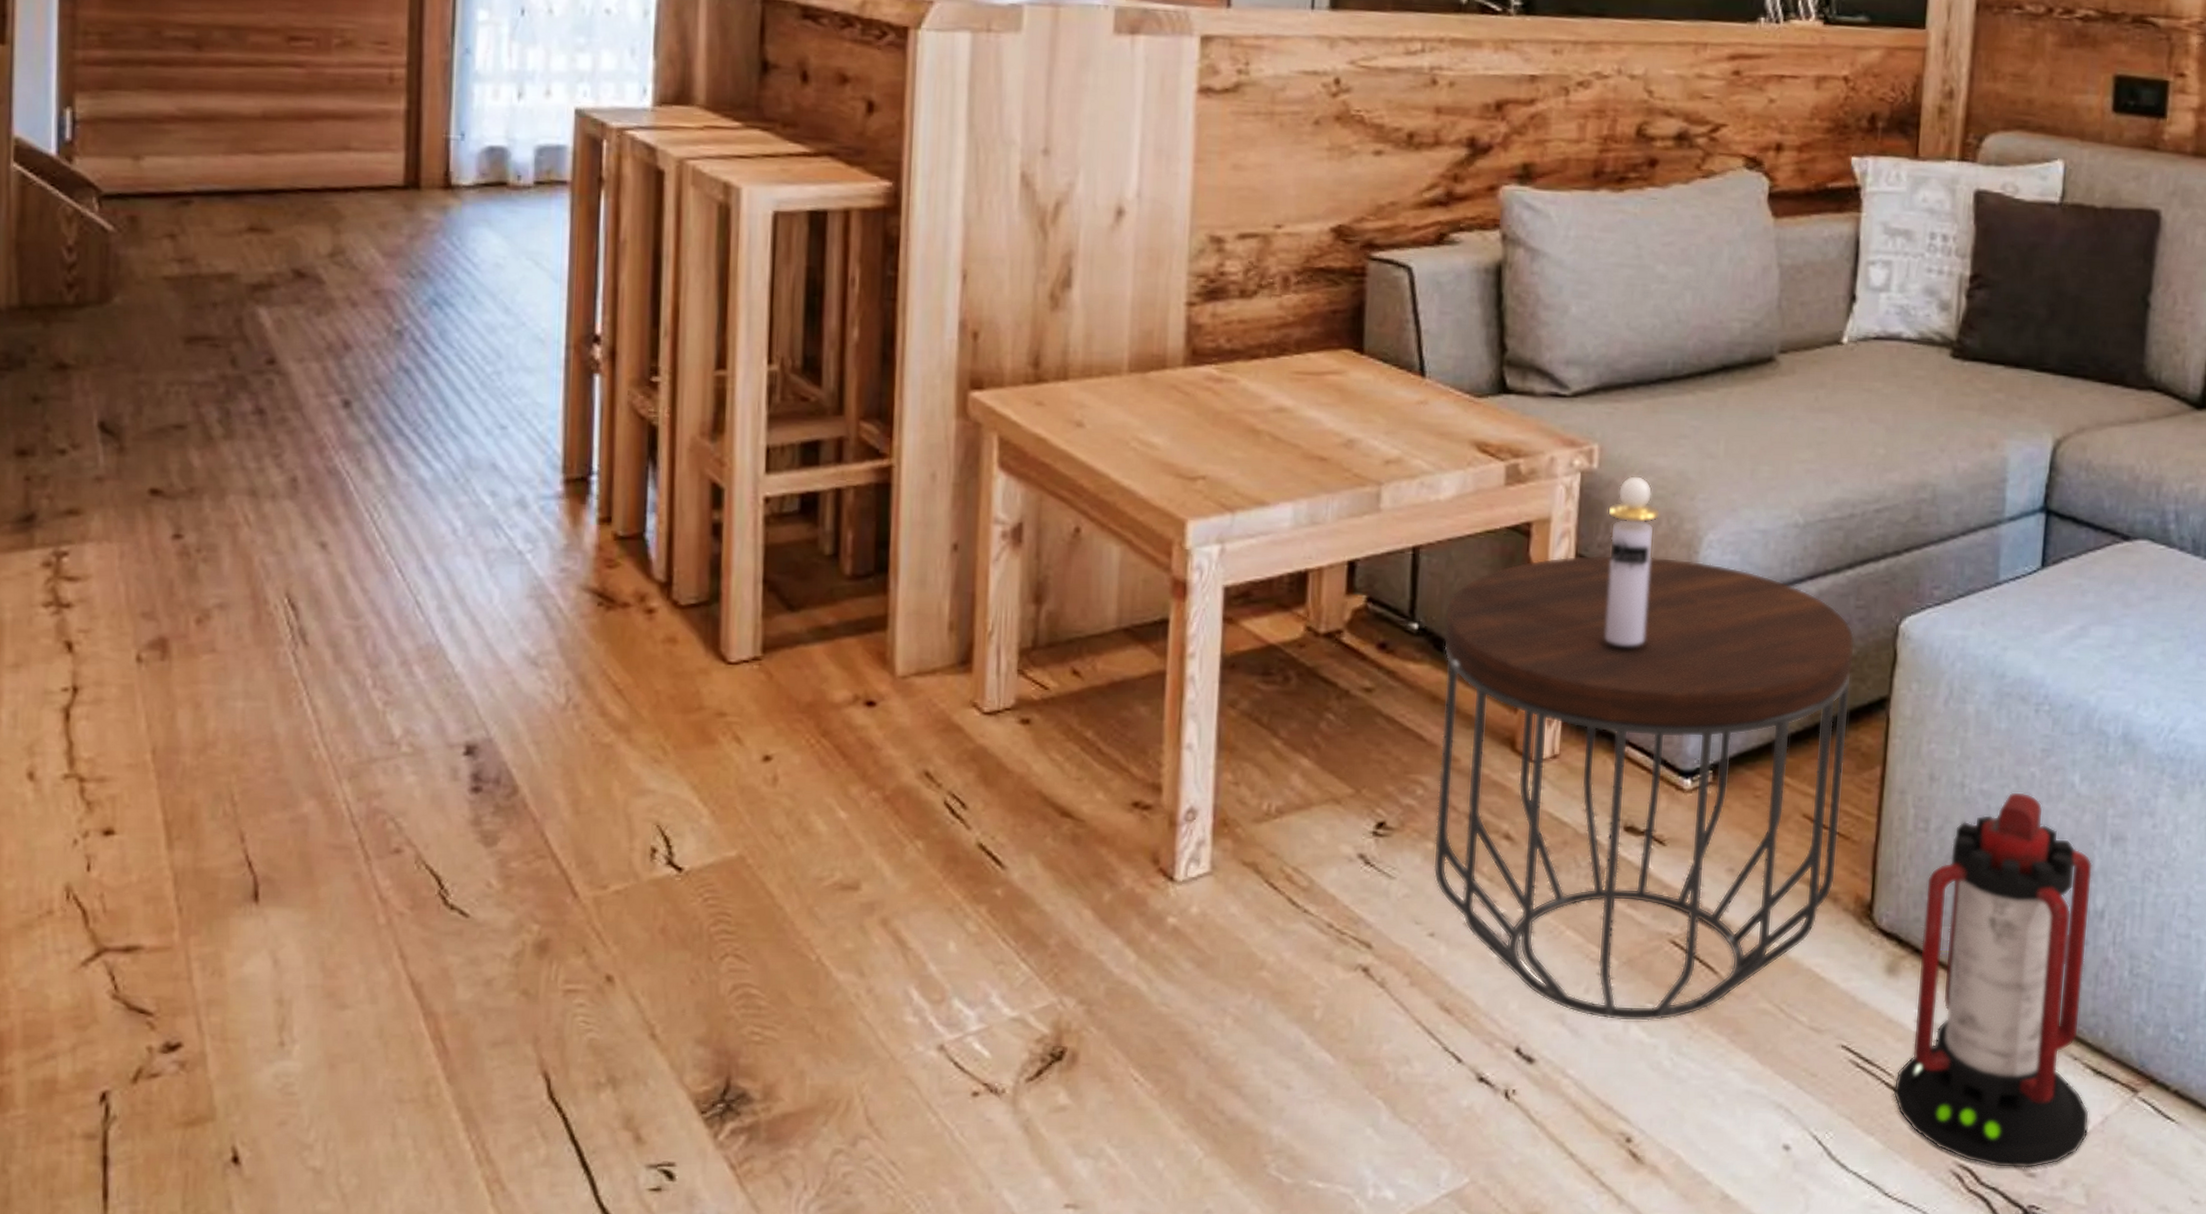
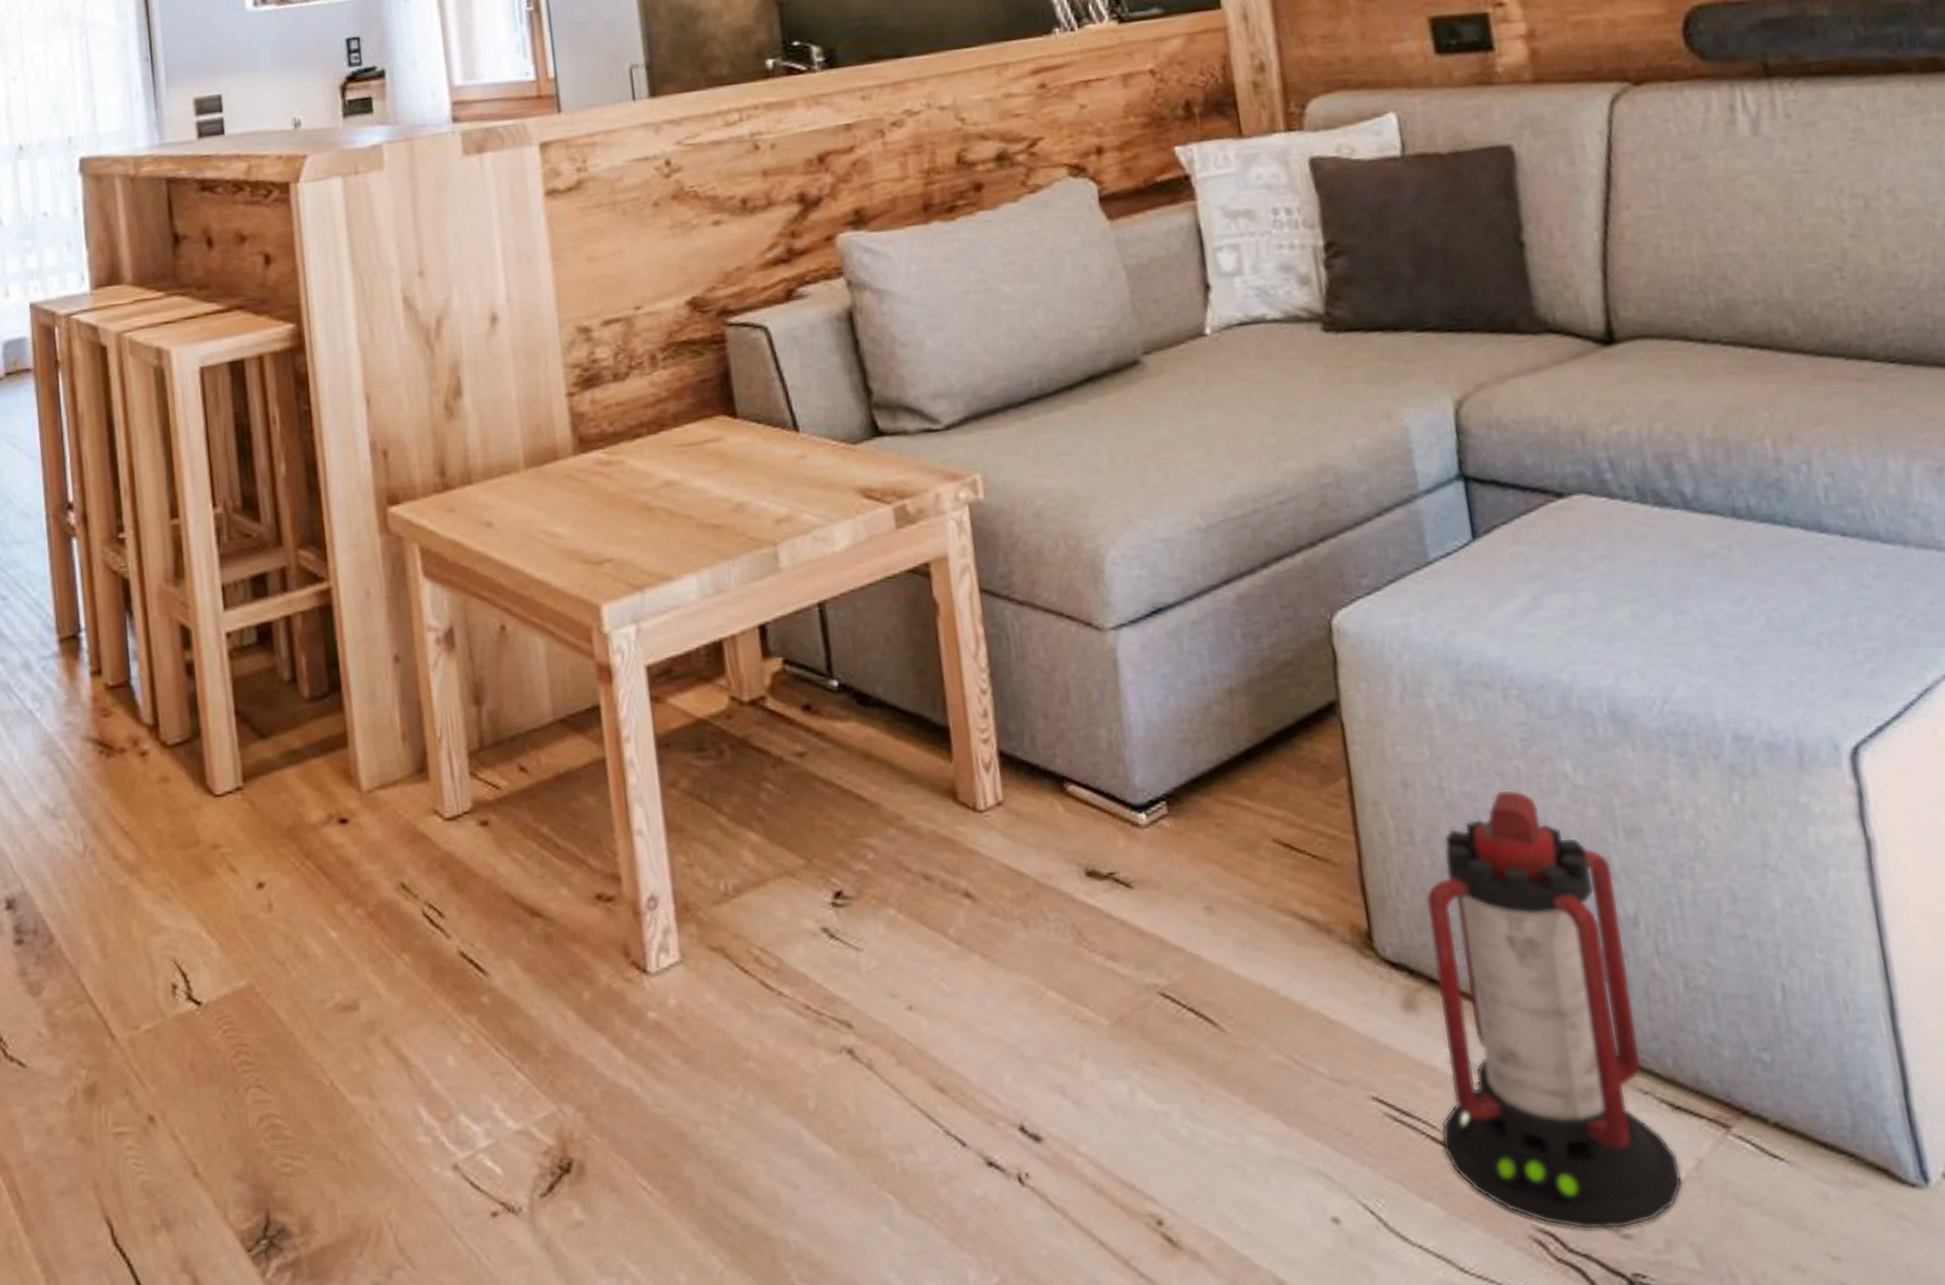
side table: present [1433,554,1855,1022] -> none [861,580,1323,1088]
perfume bottle: present [1605,475,1661,646] -> none [1002,500,1067,679]

